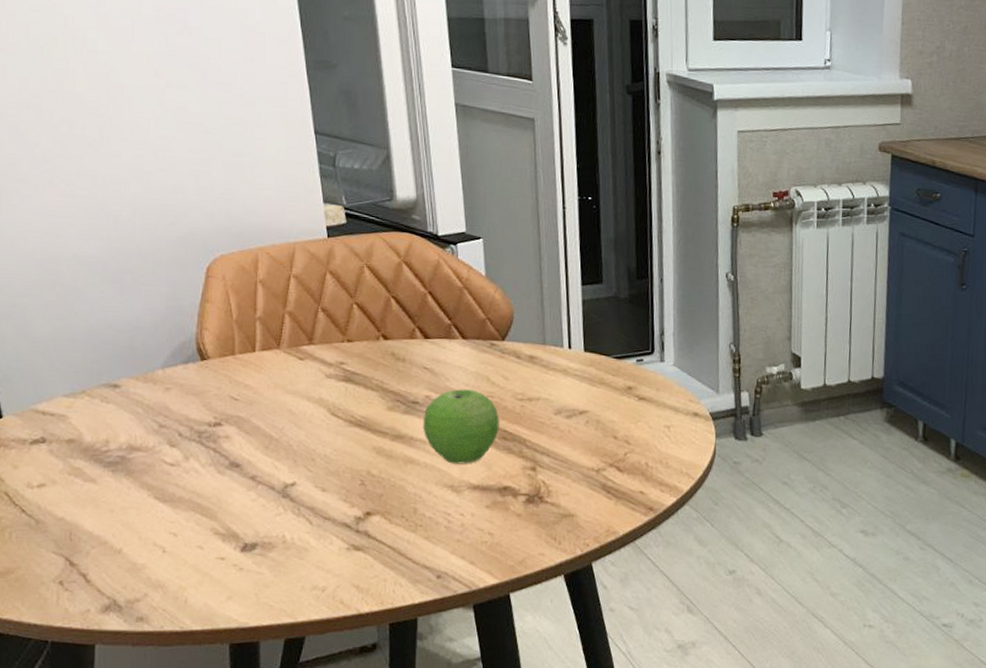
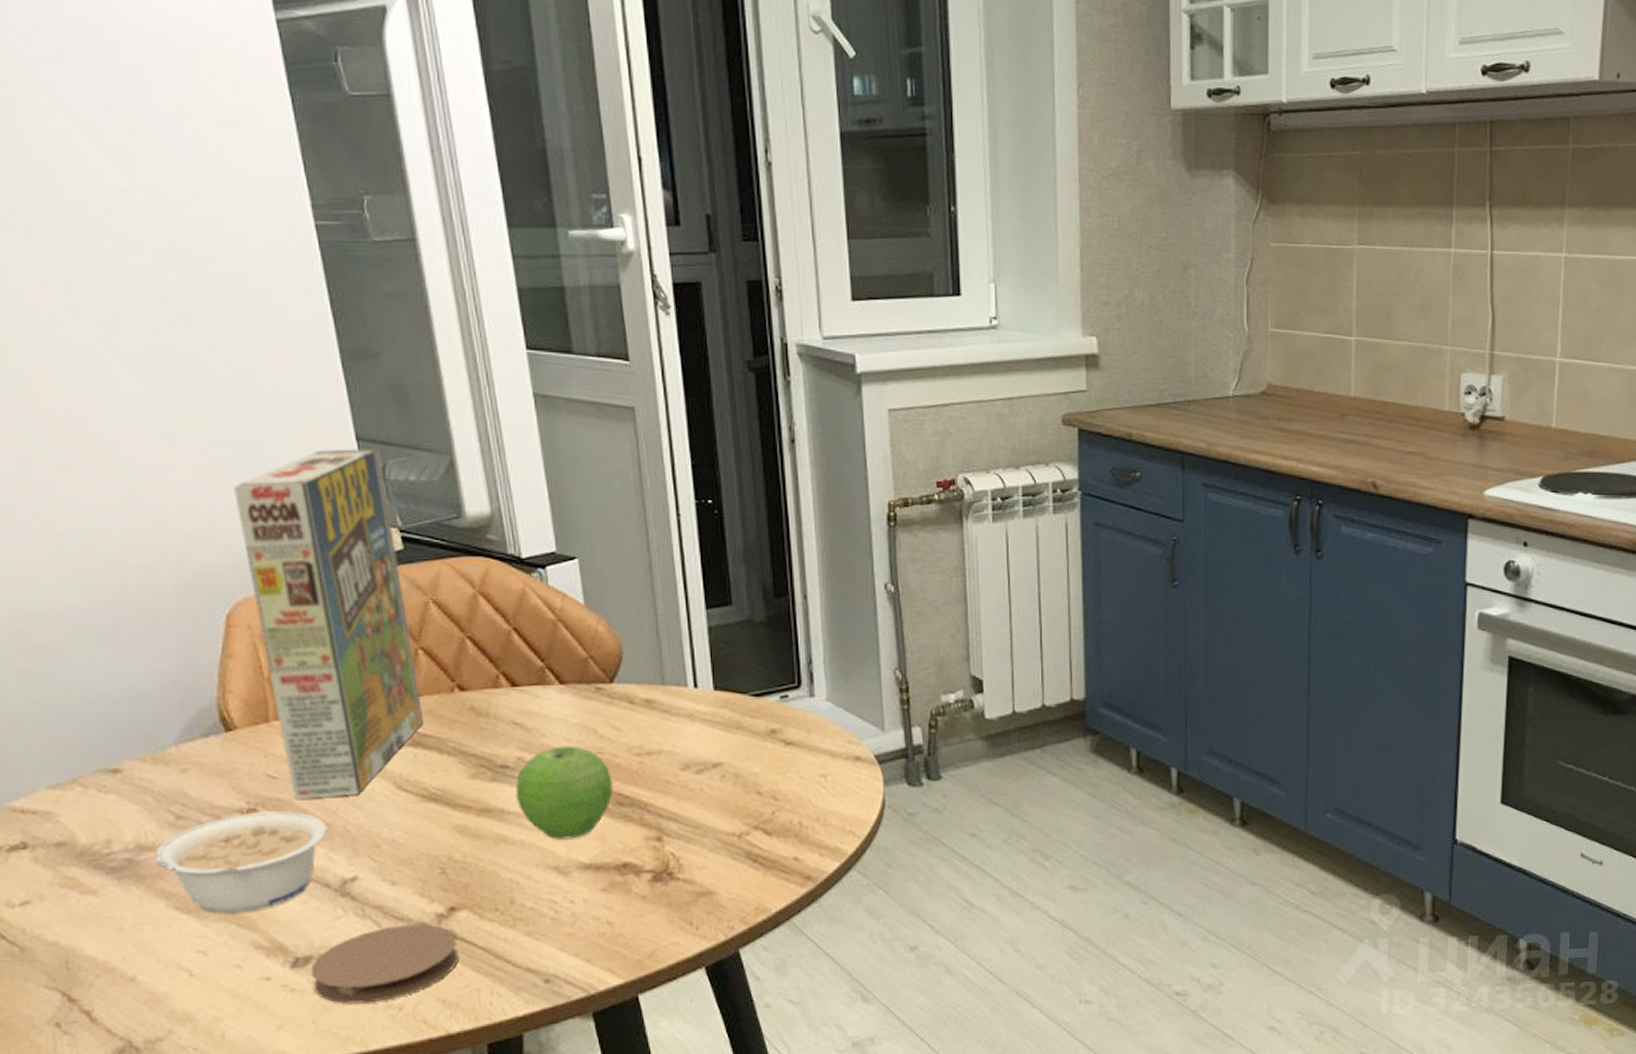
legume: none [141,426,275,505] -> present [154,811,327,913]
cereal box: none [218,140,355,418] -> present [234,448,424,799]
coaster: none [255,523,371,584] -> present [310,924,459,1004]

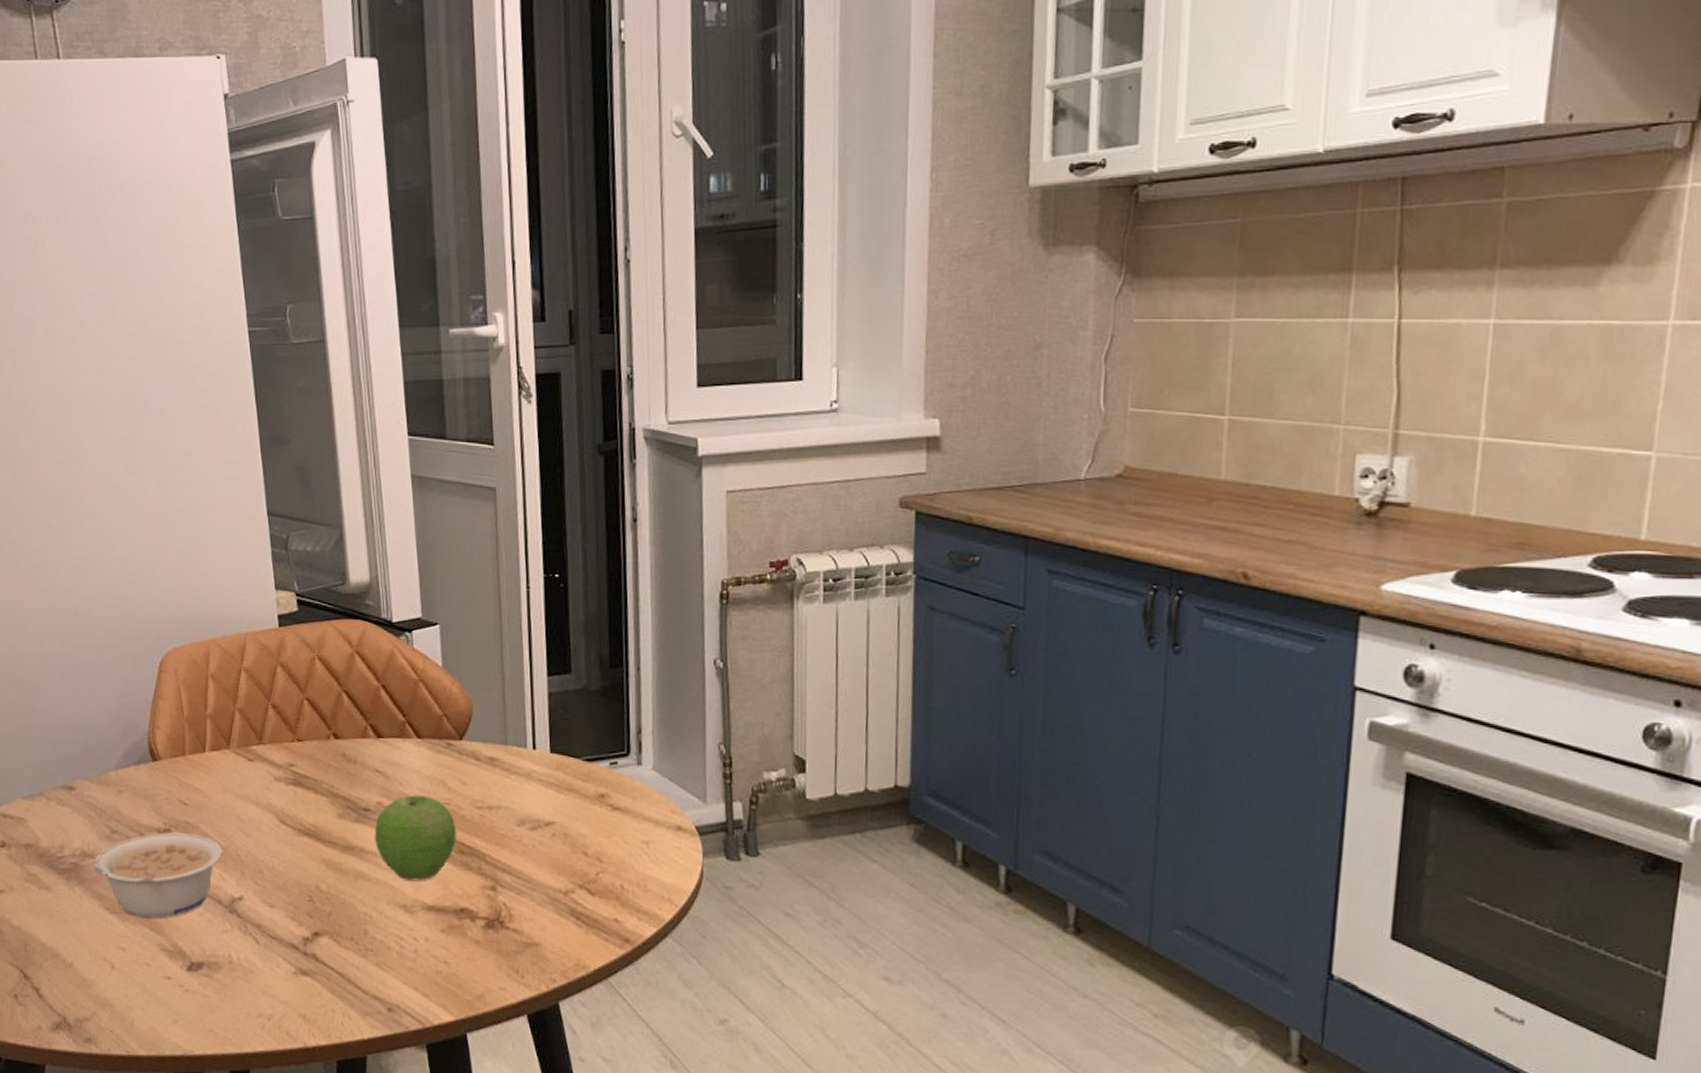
cereal box: present [234,448,424,799] -> none [173,522,305,825]
coaster: present [310,924,459,1004] -> none [201,943,319,1010]

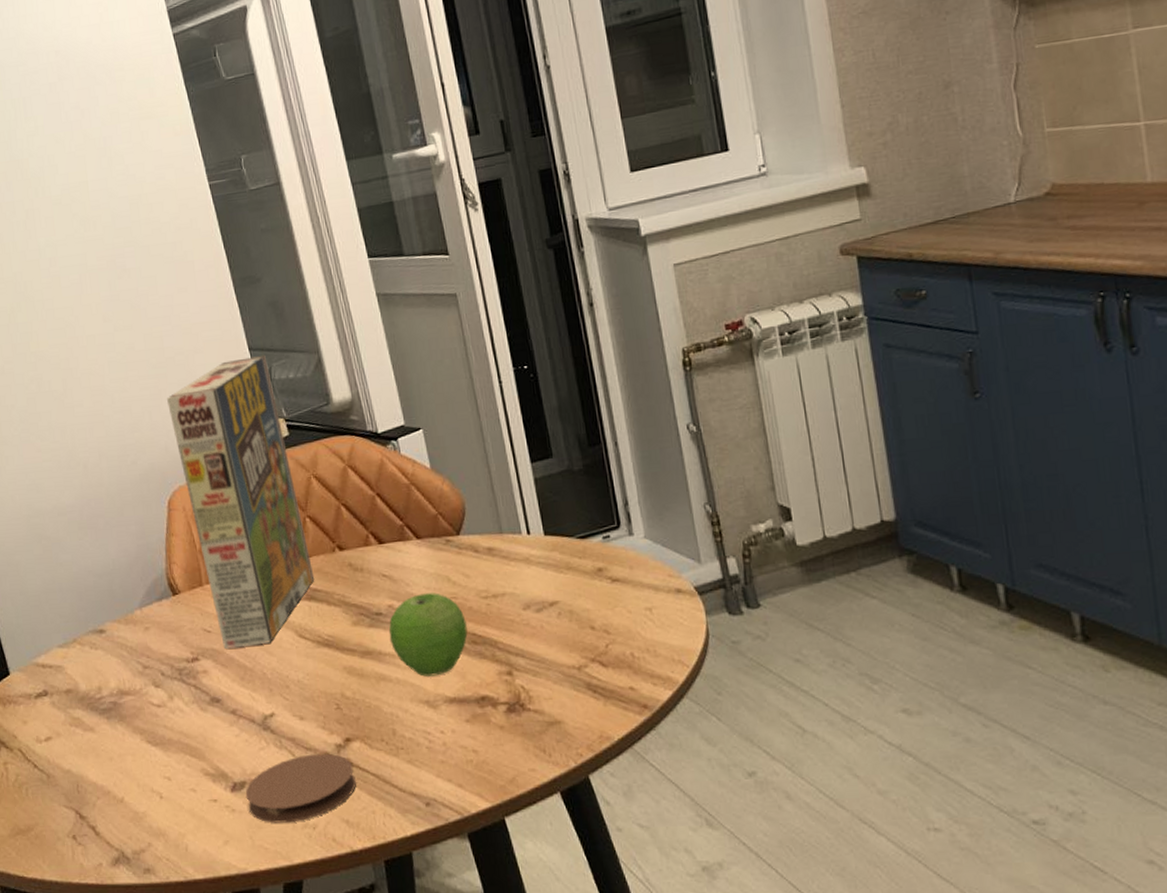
legume: present [93,832,223,918] -> none [130,659,250,746]
cereal box: none [173,522,305,825] -> present [167,354,315,649]
coaster: none [201,943,319,1010] -> present [245,753,356,823]

